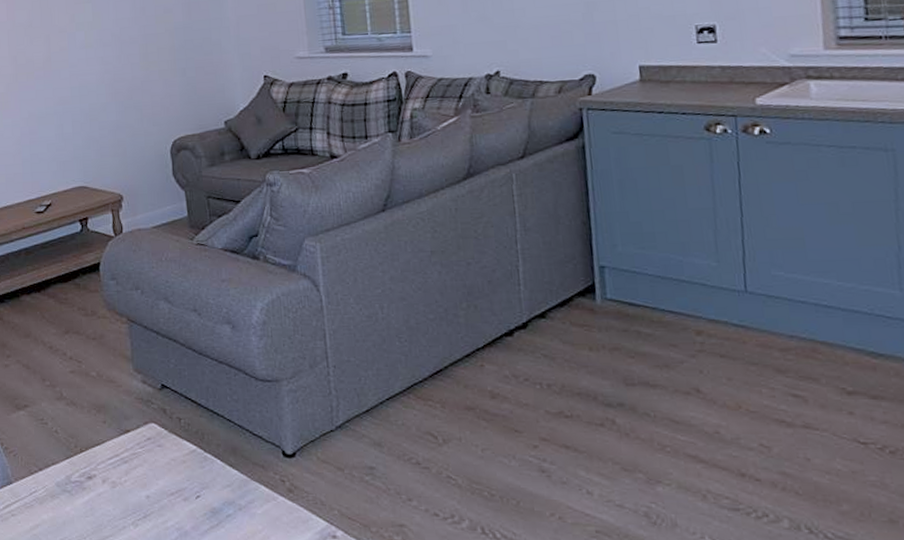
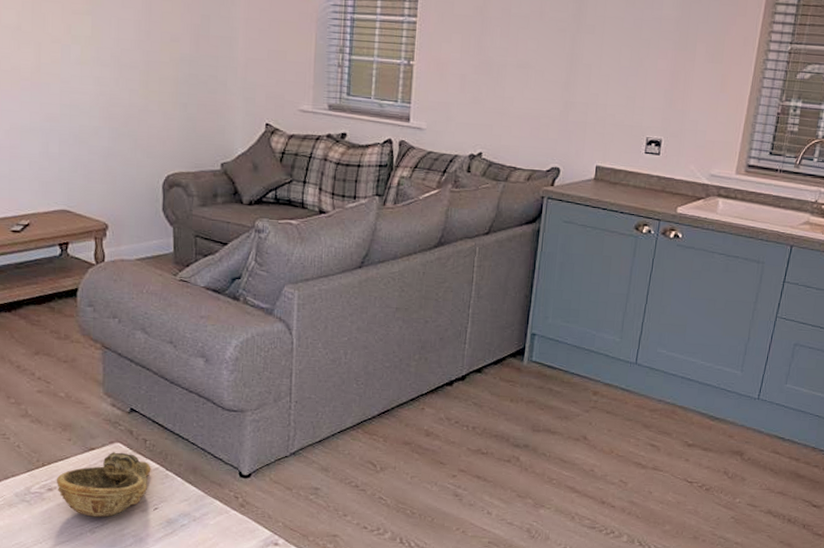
decorative bowl: none [94,433,189,508] -> present [56,452,151,518]

